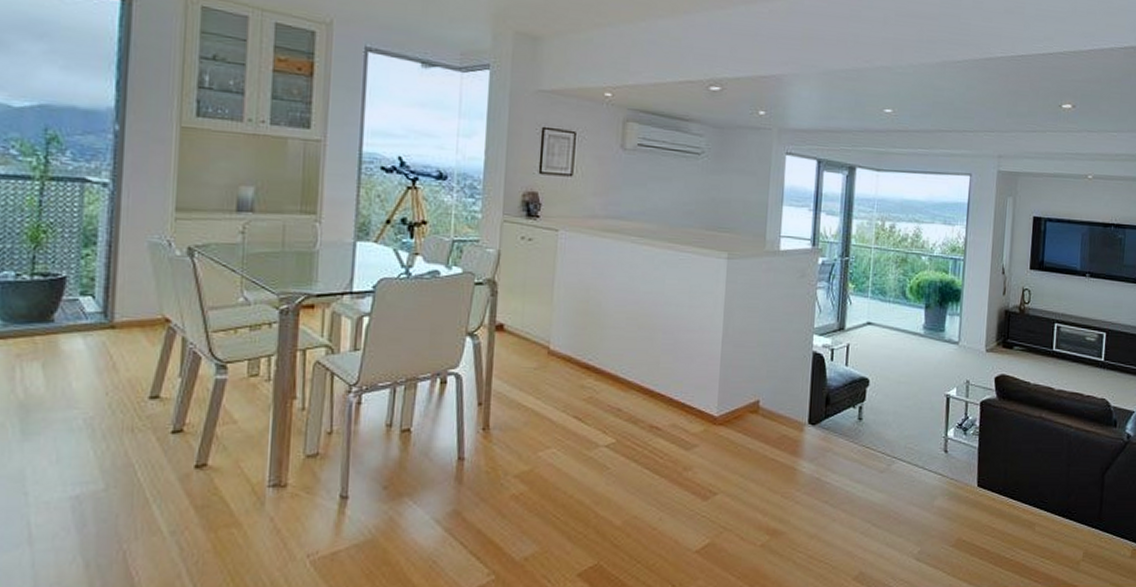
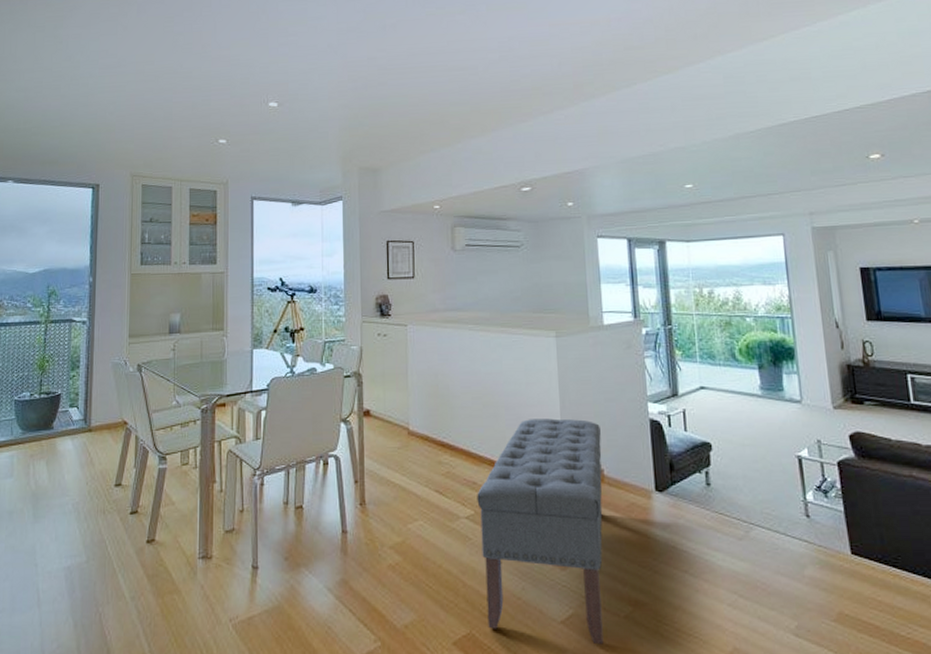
bench: none [618,345,762,573] -> present [477,418,604,645]

